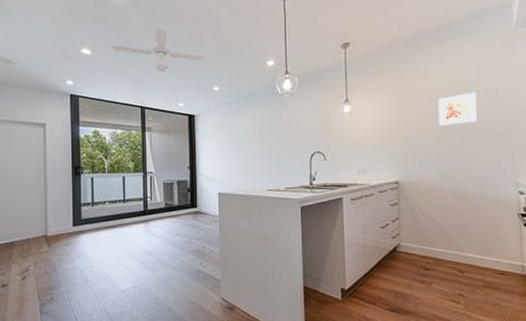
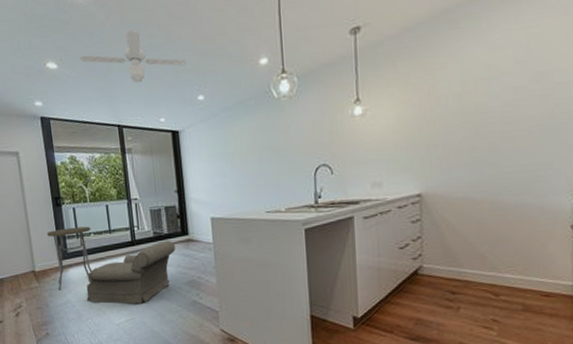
side table: none [63,195,107,255] -> present [46,226,93,290]
armchair: none [95,211,184,271] -> present [86,240,175,304]
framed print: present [438,92,477,126] -> none [474,76,525,123]

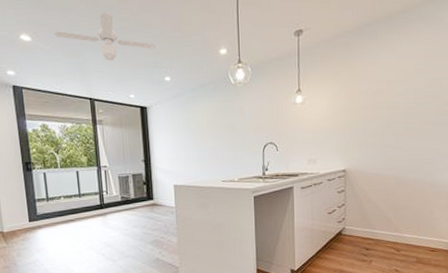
side table: present [46,226,93,290] -> none [16,190,62,250]
armchair: present [86,240,175,304] -> none [55,204,141,262]

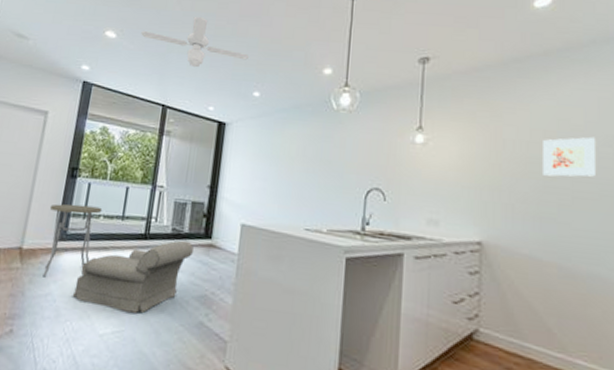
side table: none [16,190,62,250] -> present [43,204,103,278]
armchair: none [55,204,141,262] -> present [72,240,194,313]
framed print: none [386,81,423,115] -> present [543,136,597,177]

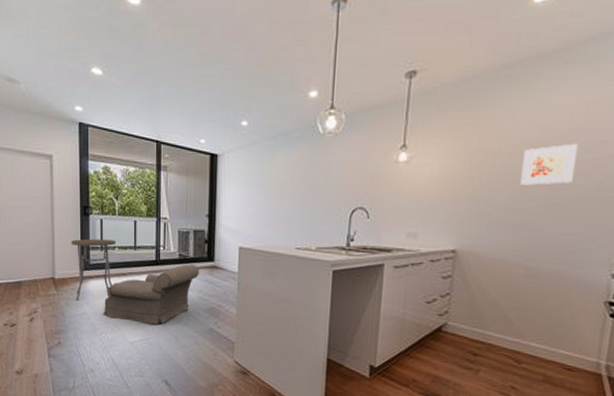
ceiling fan: present [141,16,249,68] -> none [126,43,234,100]

